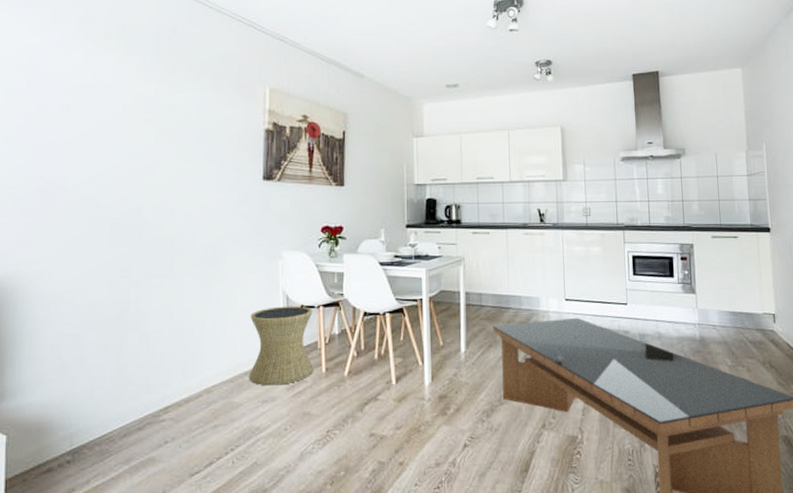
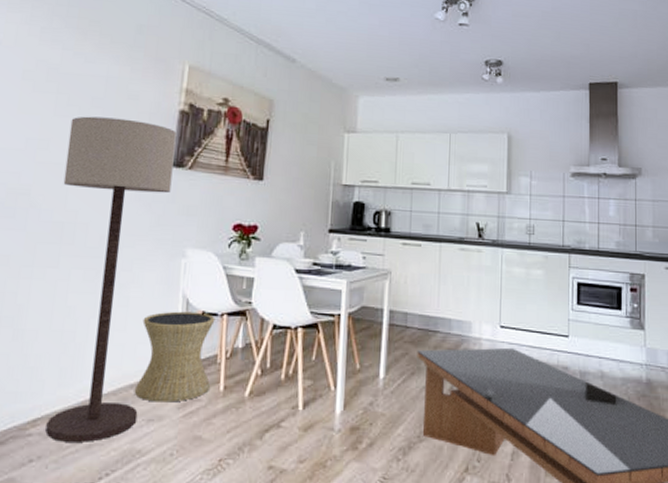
floor lamp: none [169,141,264,425] -> present [45,116,176,442]

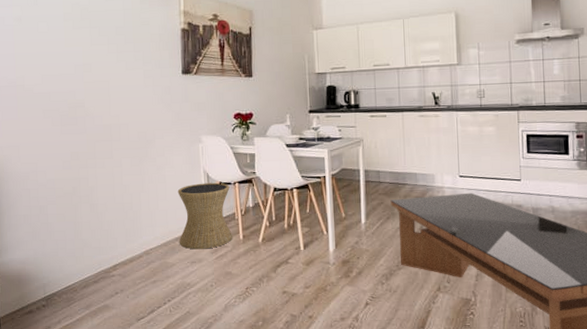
floor lamp: present [45,116,176,442] -> none [103,41,184,280]

